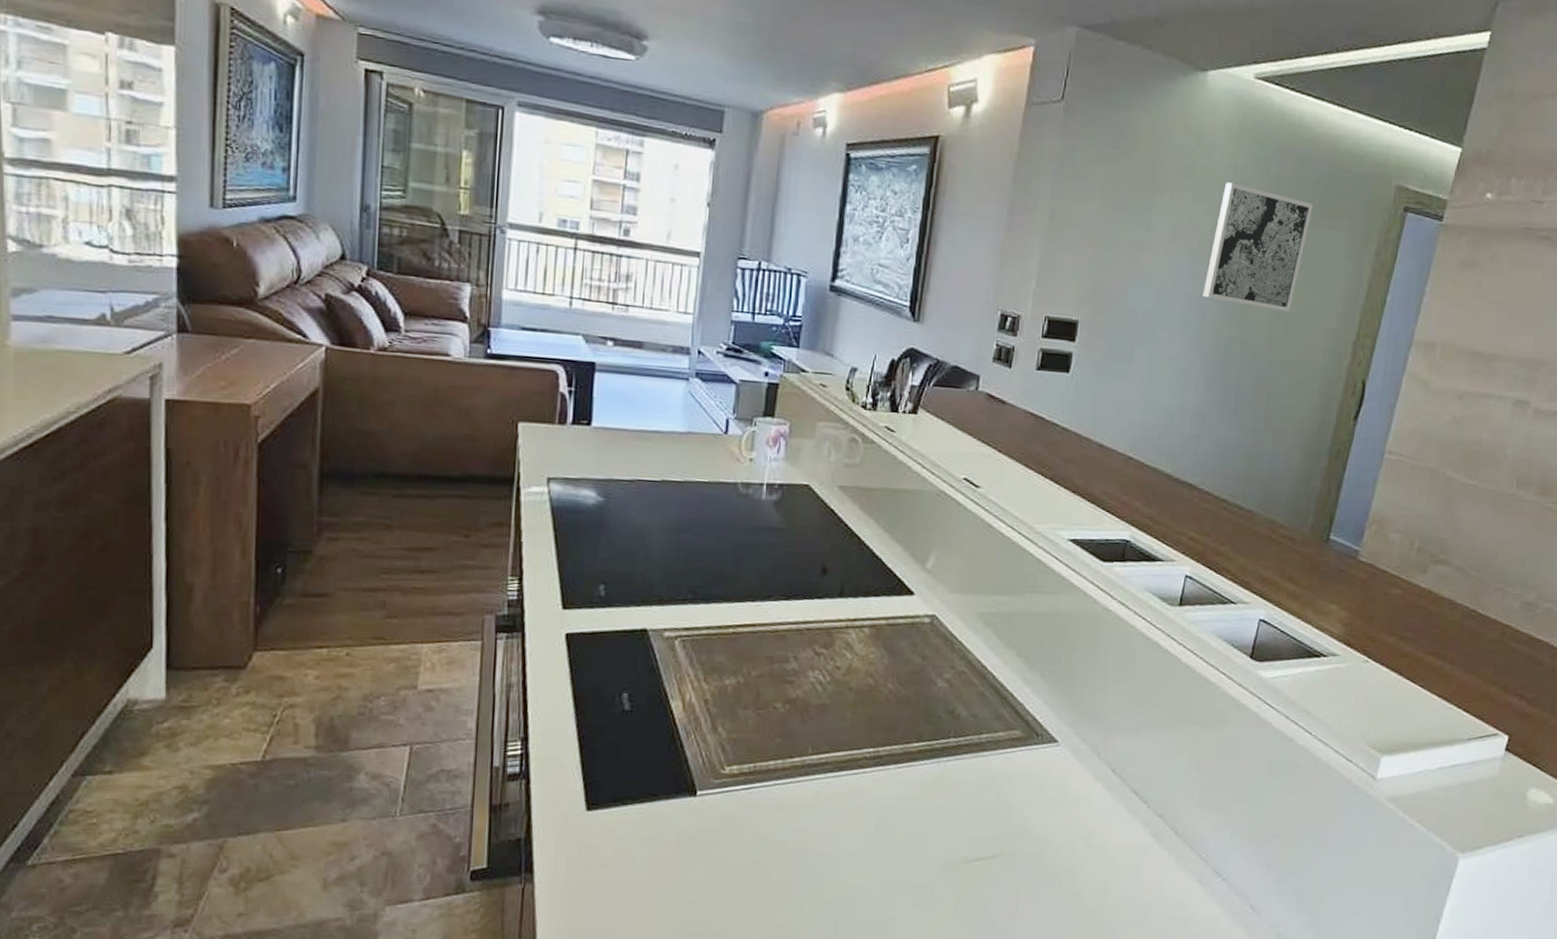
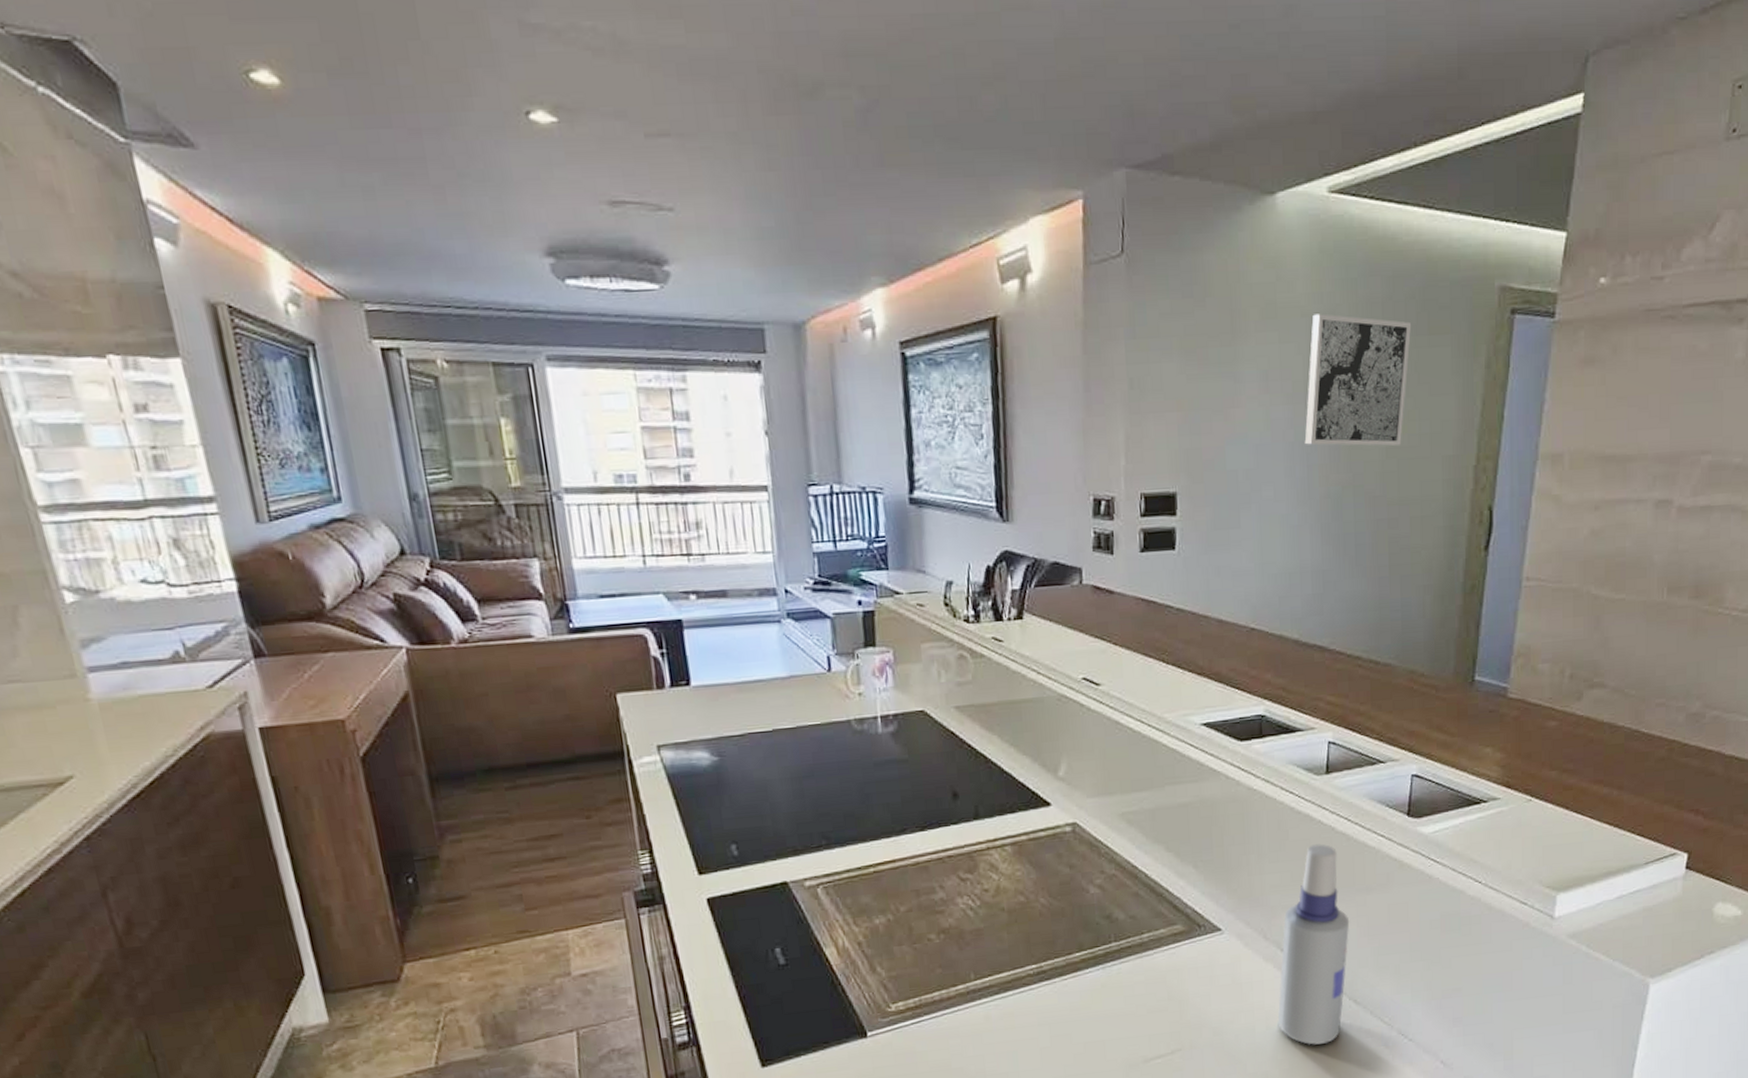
spray bottle: none [1099,672,1182,871] -> present [1278,844,1350,1045]

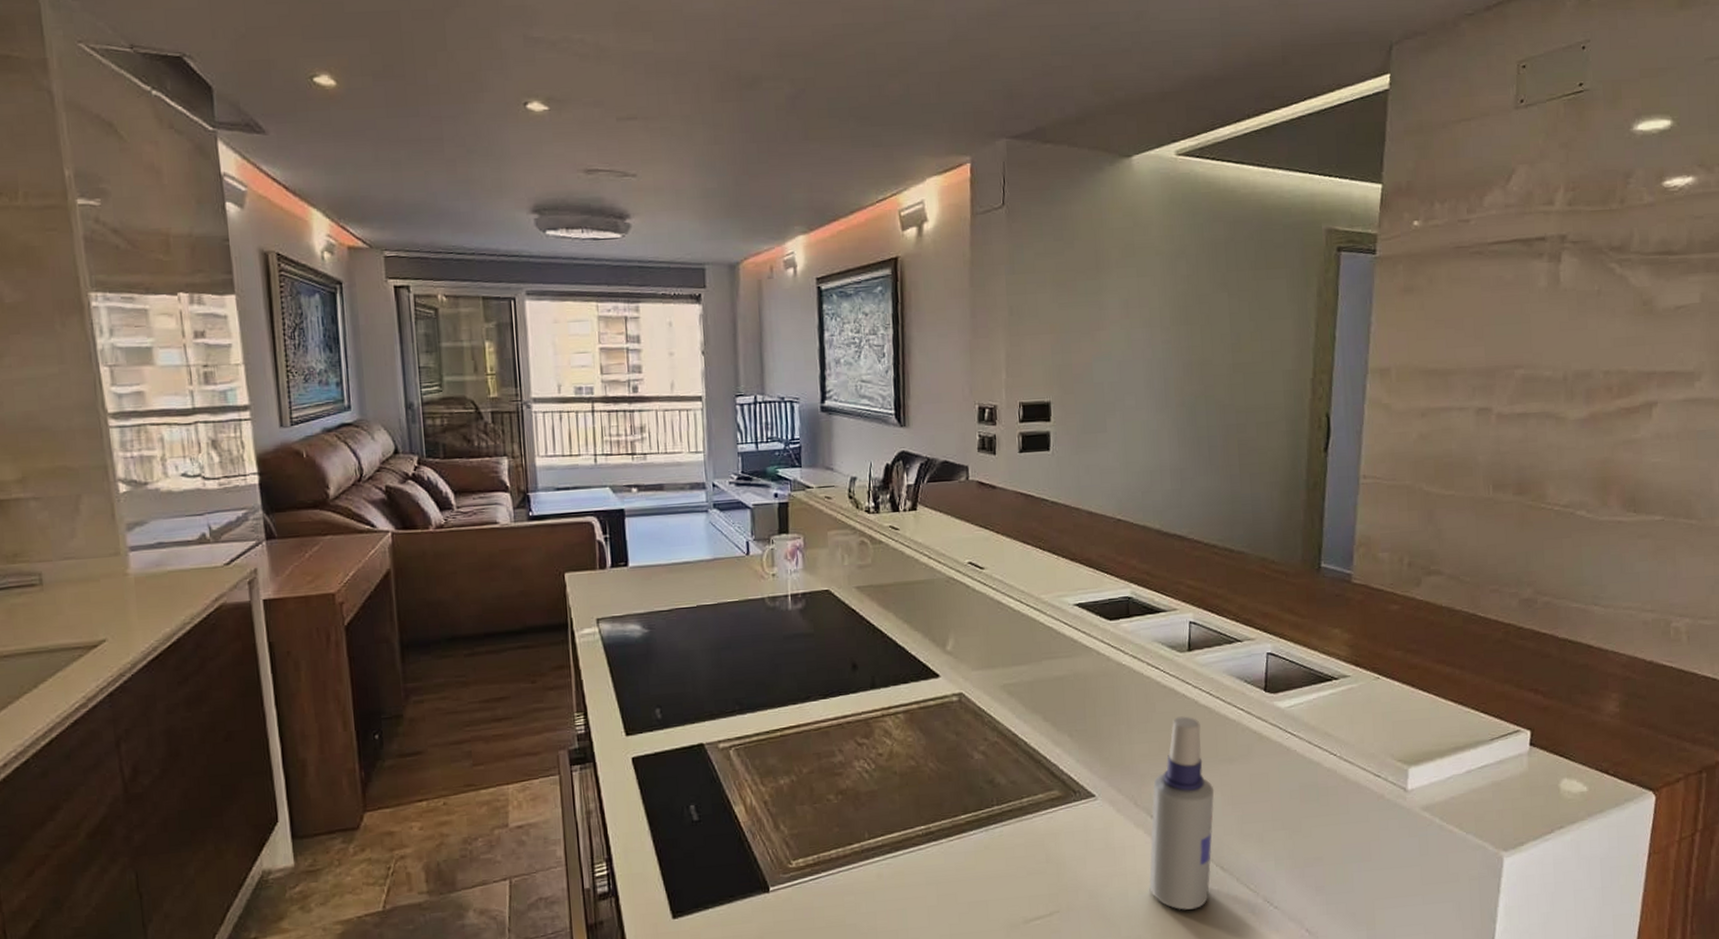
wall art: present [1304,313,1412,446] -> none [1161,252,1252,362]

